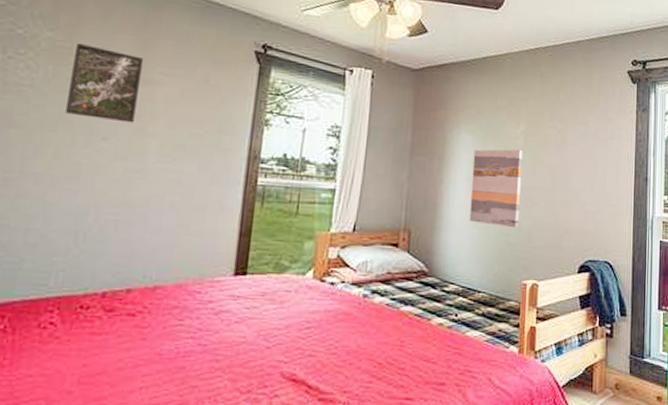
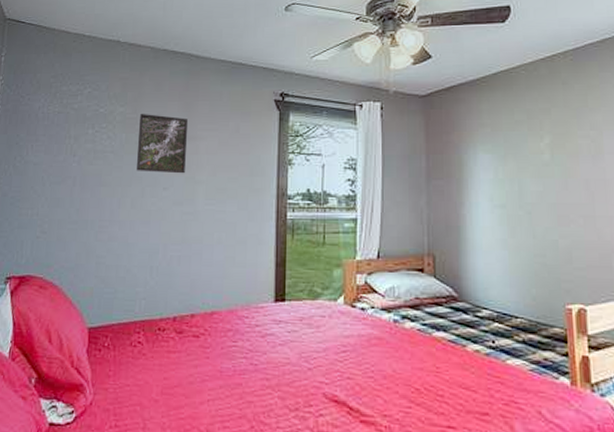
wall art: present [469,149,522,227] -> none [494,165,554,247]

